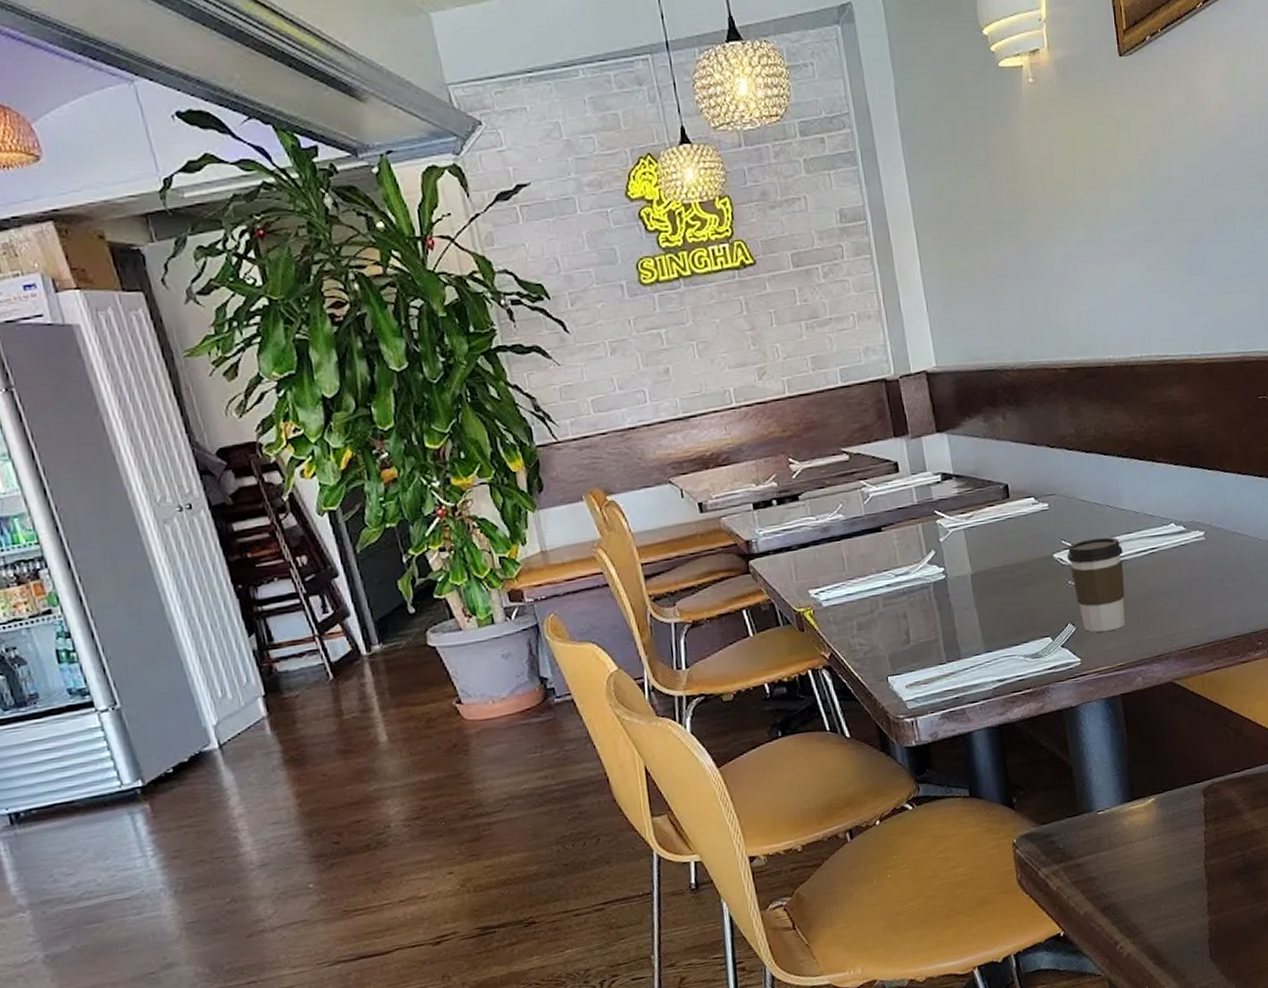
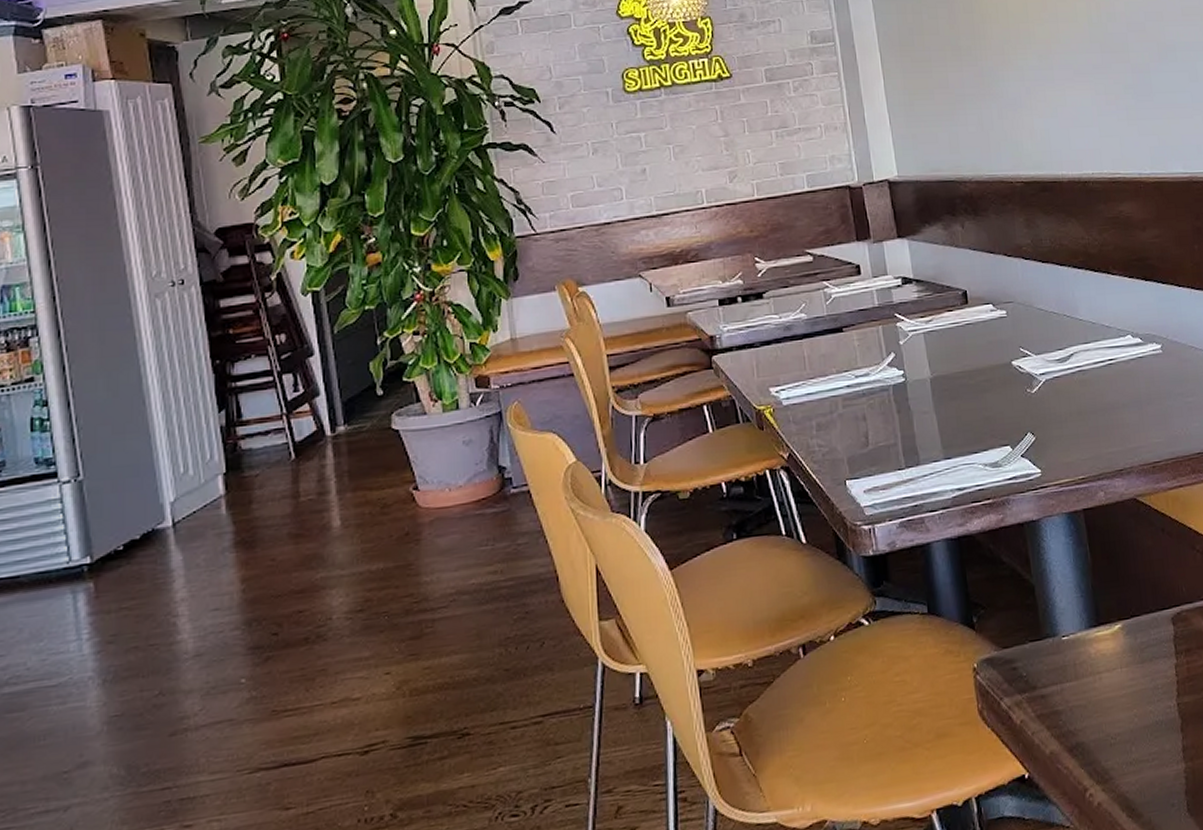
coffee cup: present [1067,537,1126,633] -> none [1025,346,1086,444]

